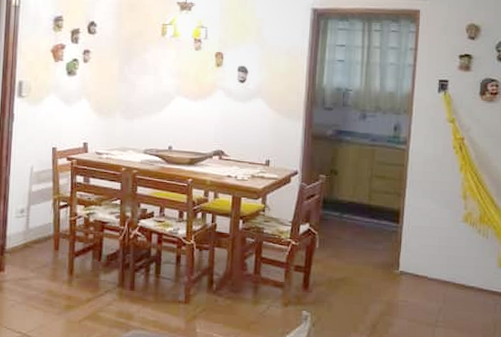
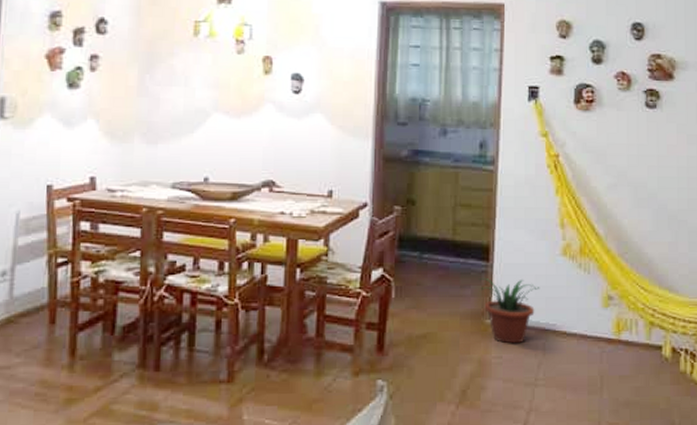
potted plant: none [390,236,443,292] -> present [479,277,540,344]

